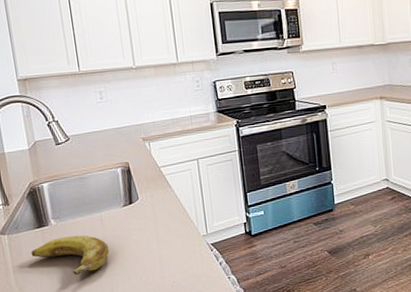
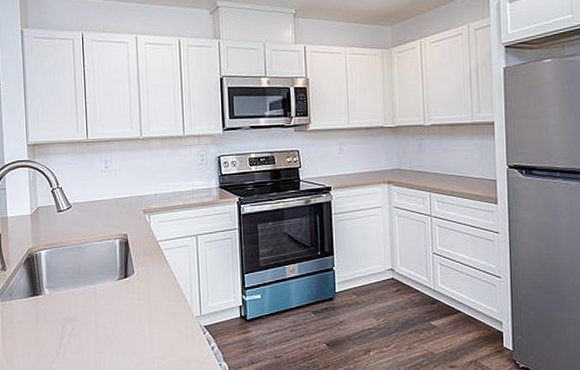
banana: present [31,235,110,275] -> none [22,307,100,349]

